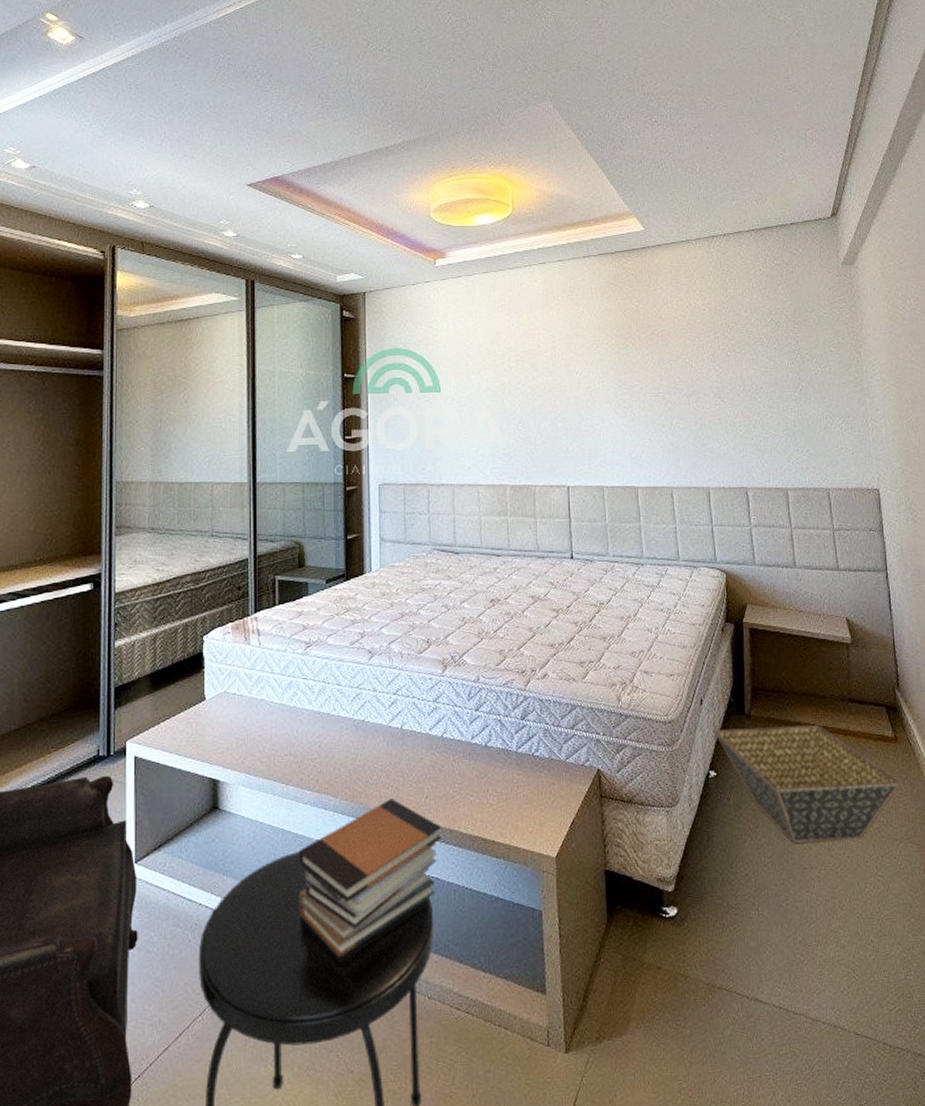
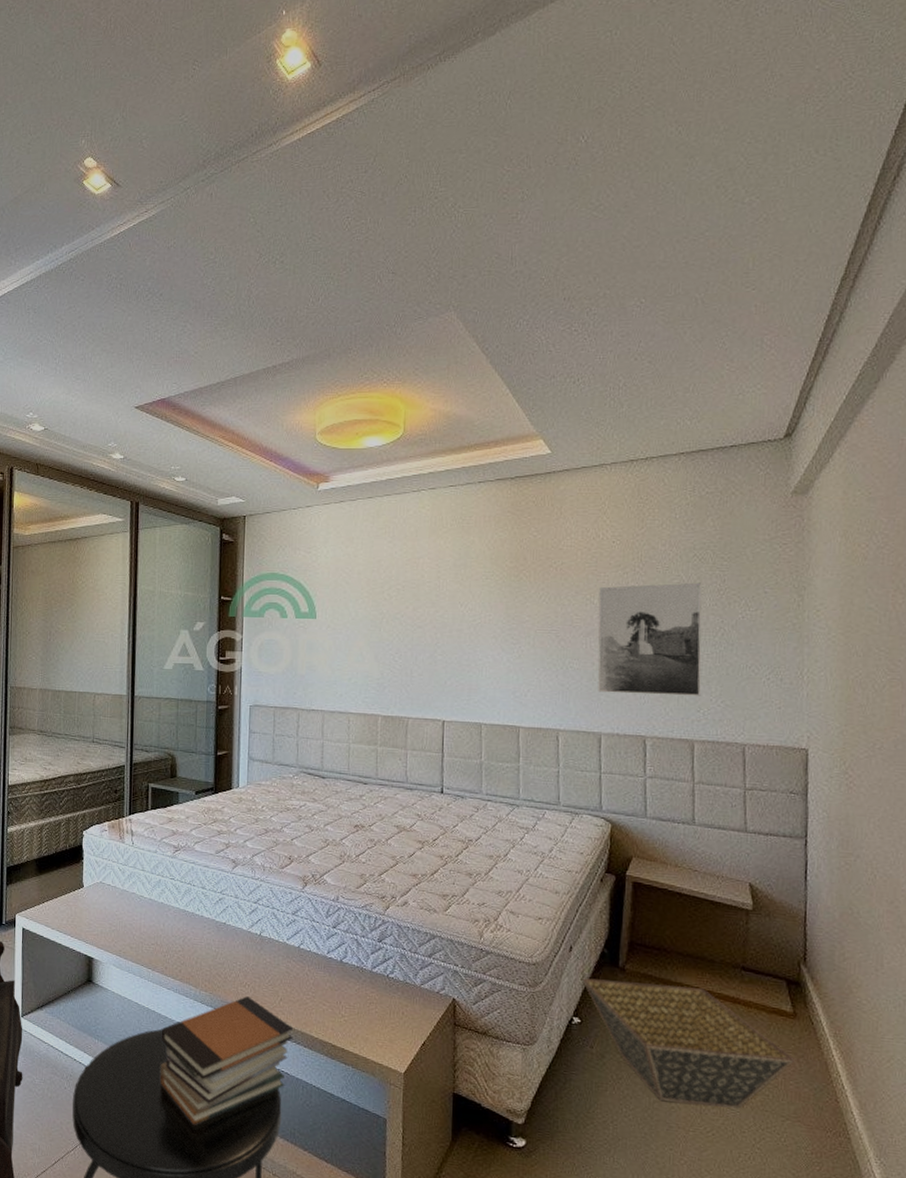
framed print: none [696,344,789,449] -> present [597,582,702,696]

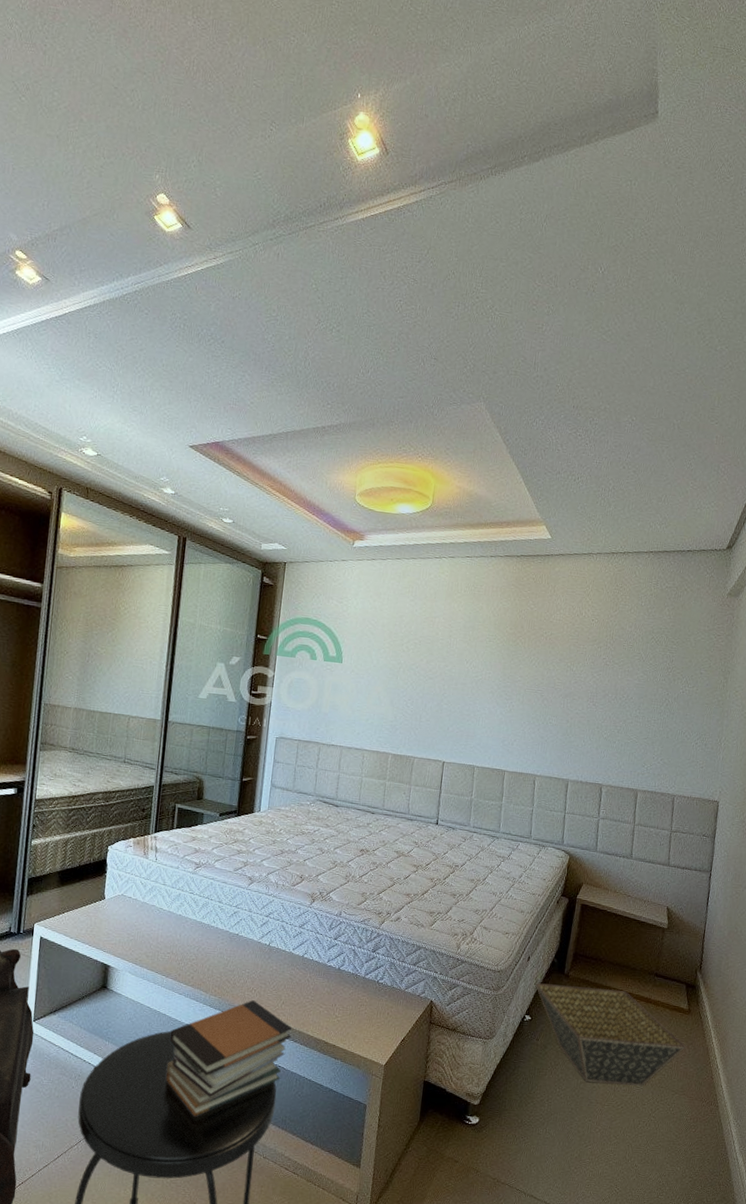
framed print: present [597,582,702,696] -> none [569,657,656,754]

